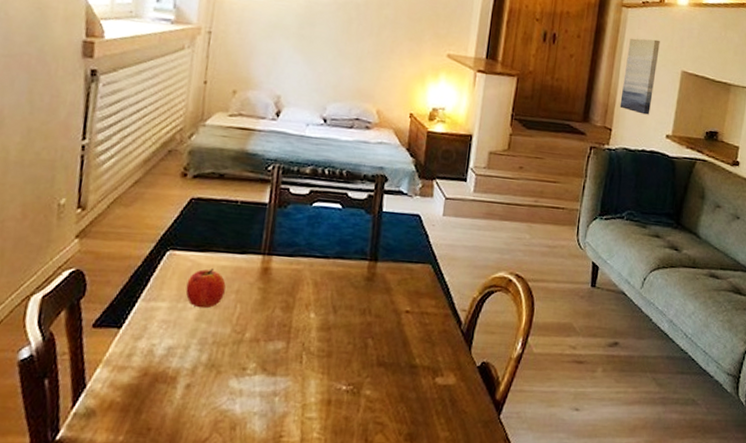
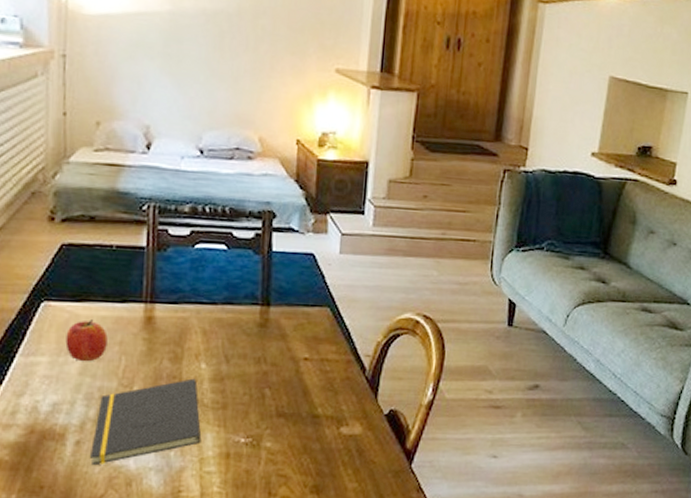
notepad: none [199,327,306,409] -> present [90,378,202,466]
wall art: present [620,38,660,115] -> none [537,40,584,130]

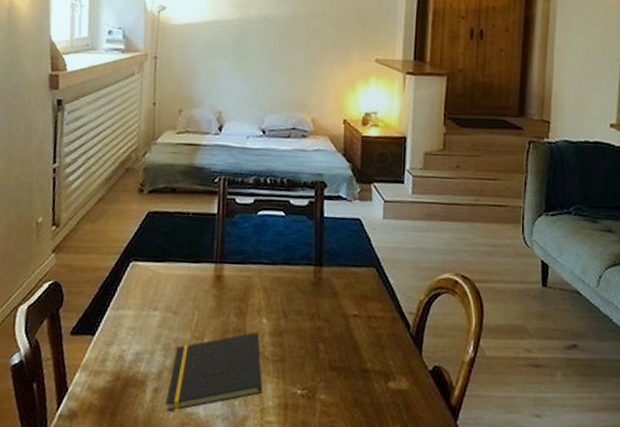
fruit: present [65,320,108,362] -> none [148,278,184,316]

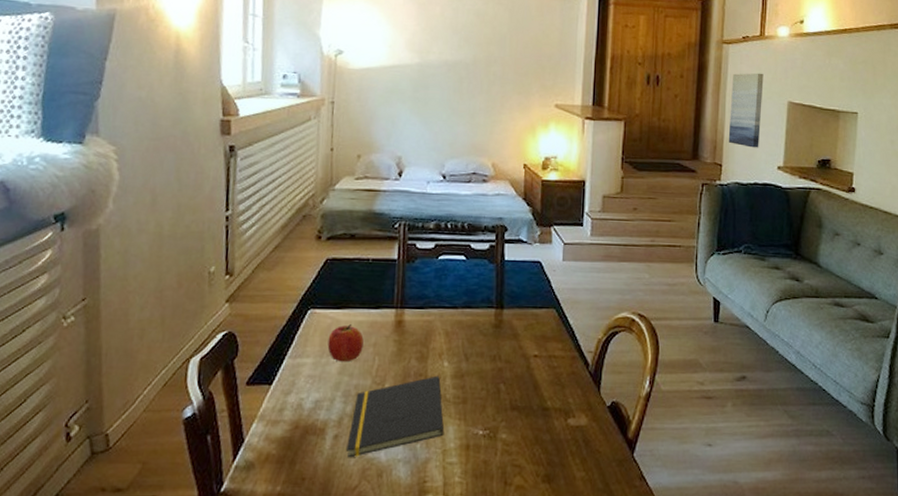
fruit: none [148,278,184,316] -> present [327,324,364,363]
wall art: none [556,26,595,105] -> present [728,73,764,148]

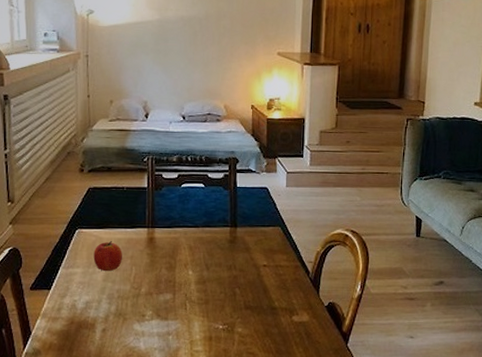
notepad: present [347,375,445,458] -> none [113,282,191,347]
wall art: present [728,73,764,148] -> none [430,19,464,87]

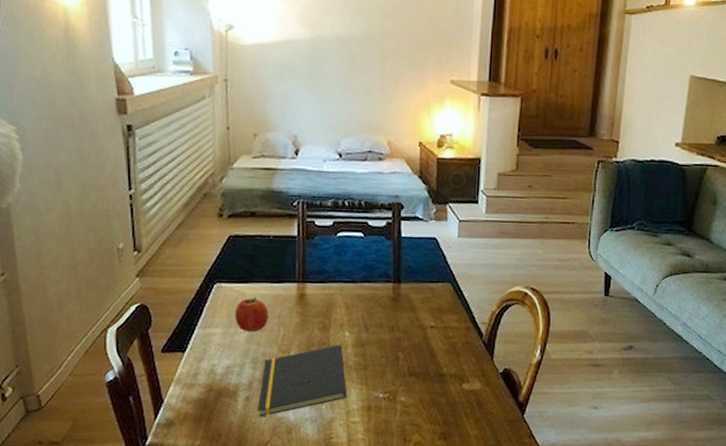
notepad: none [113,282,191,347] -> present [258,344,347,417]

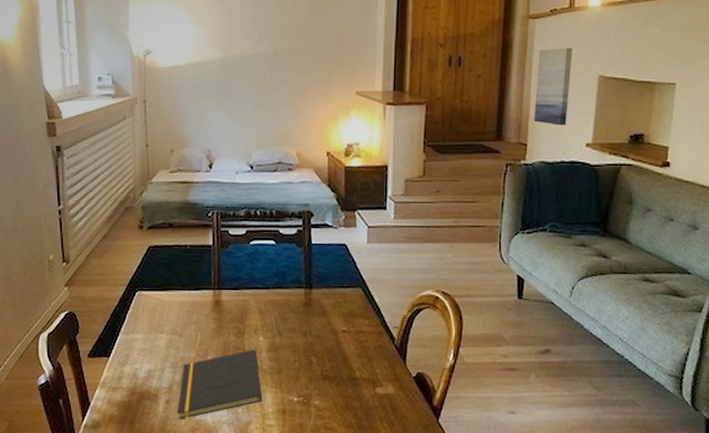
fruit: present [235,297,268,332] -> none [155,304,186,338]
wall art: none [626,45,667,124] -> present [534,47,573,126]

